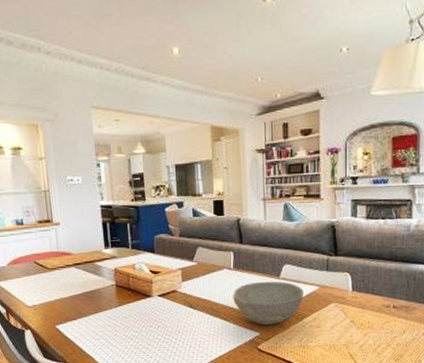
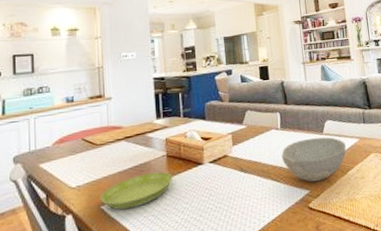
saucer: none [54,300,123,331] -> present [100,172,173,210]

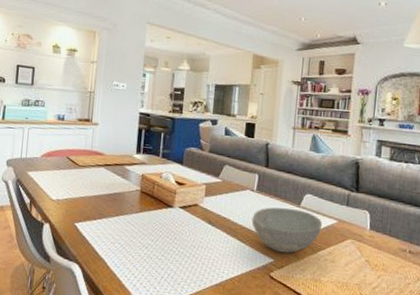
saucer: present [100,172,173,210] -> none [75,203,143,232]

